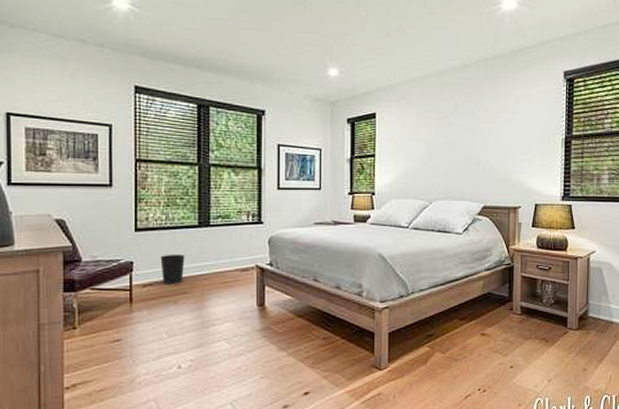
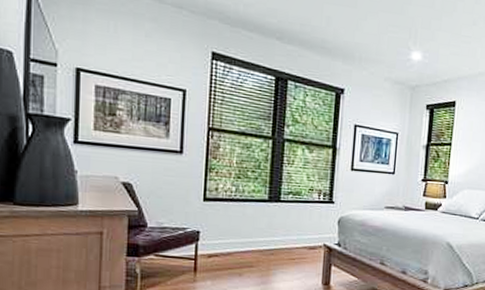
wastebasket: present [160,254,185,284] -> none [227,226,253,257]

